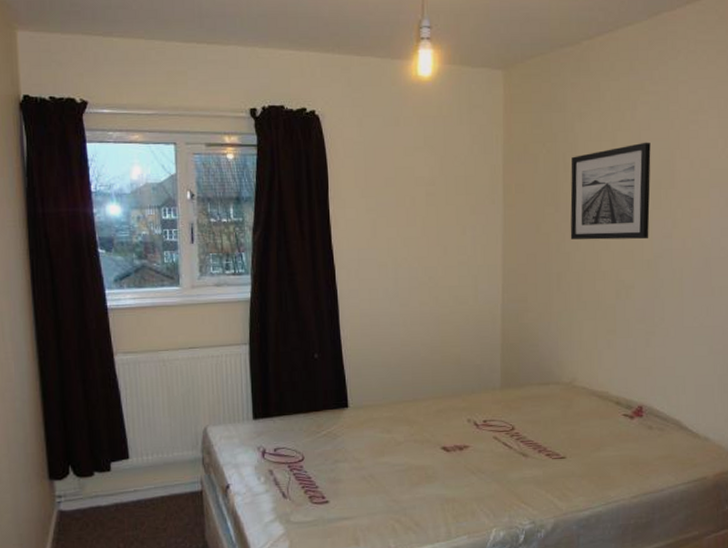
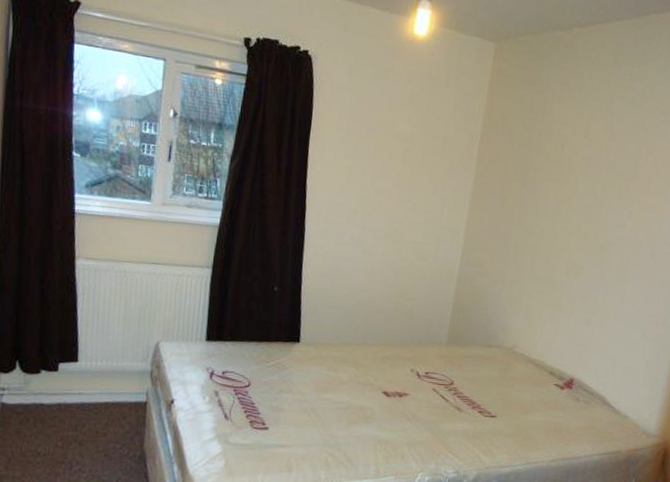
wall art: present [570,142,651,240] -> none [532,134,621,226]

